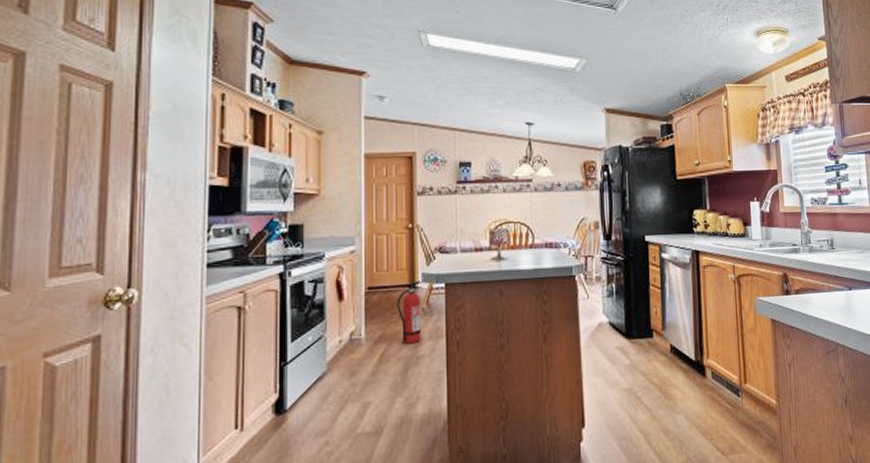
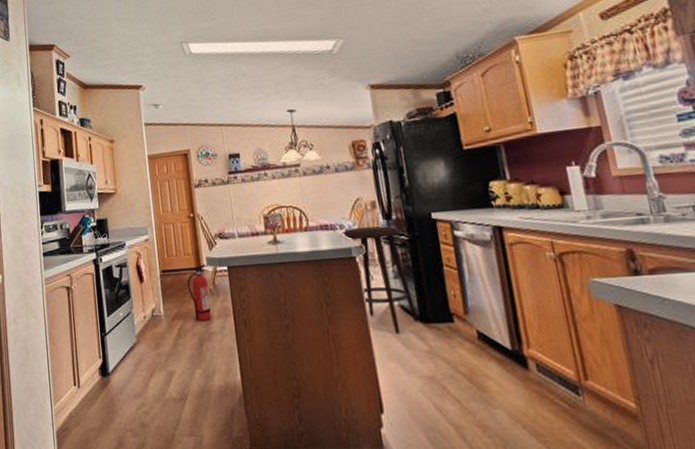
stool: none [563,246,624,351] -> present [340,226,418,334]

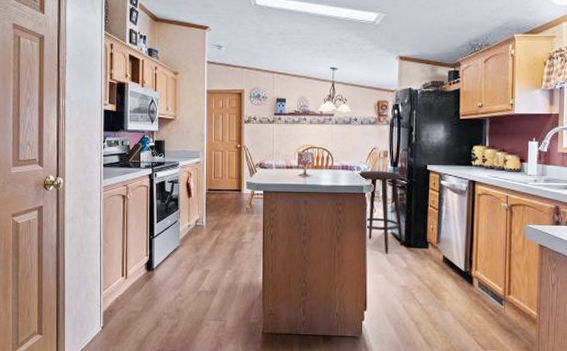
fire extinguisher: present [187,264,211,322] -> none [228,187,247,233]

